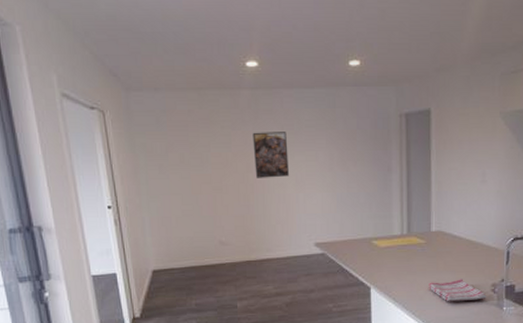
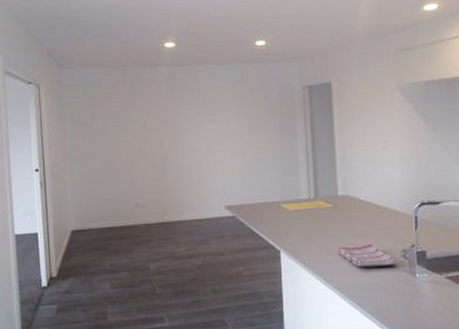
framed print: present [252,132,289,178] -> none [169,102,201,144]

